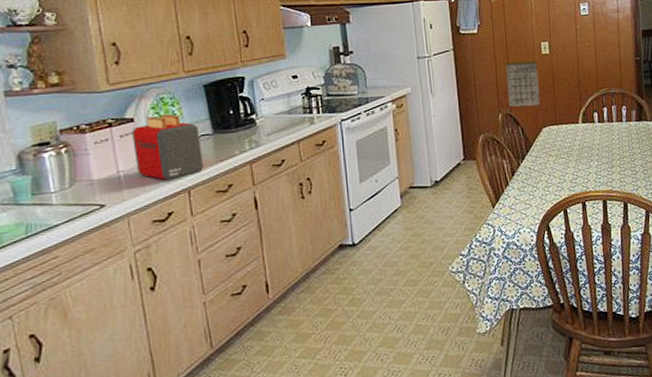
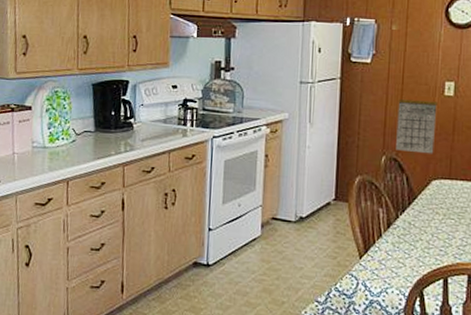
toaster: present [132,114,204,181] -> none [28,107,84,169]

